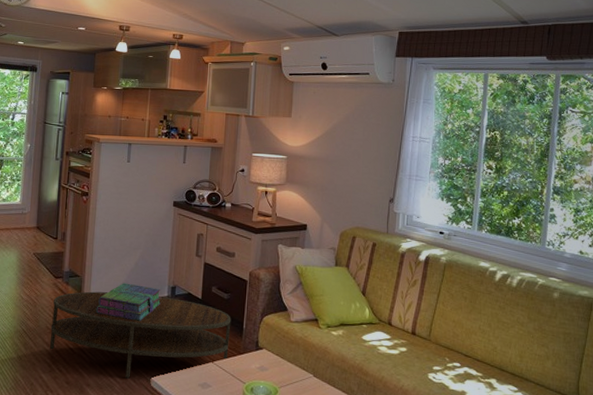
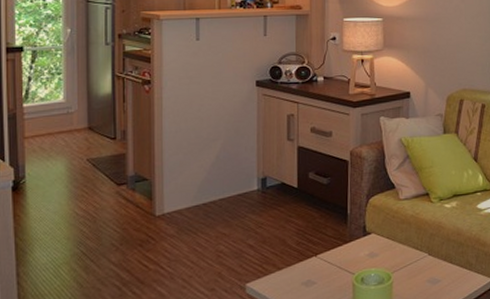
coffee table: present [49,291,231,379] -> none [117,190,334,289]
stack of books: present [96,283,162,321] -> none [172,180,251,223]

